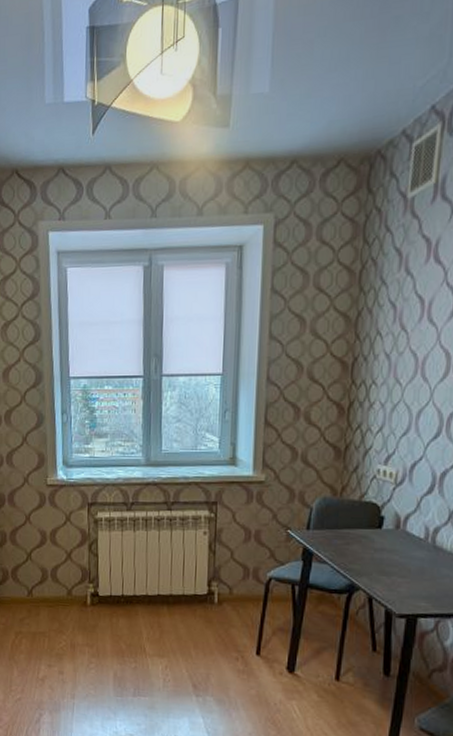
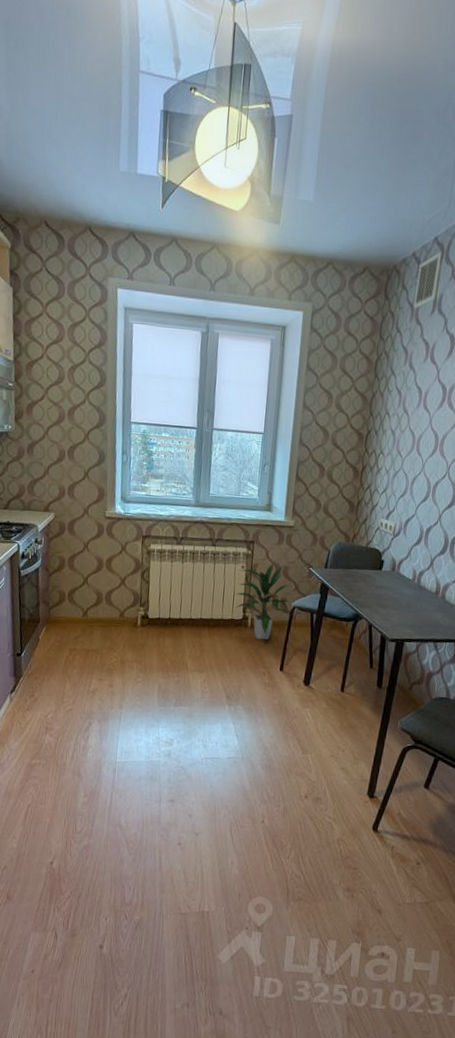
indoor plant: none [197,524,267,619] -> present [235,561,291,640]

